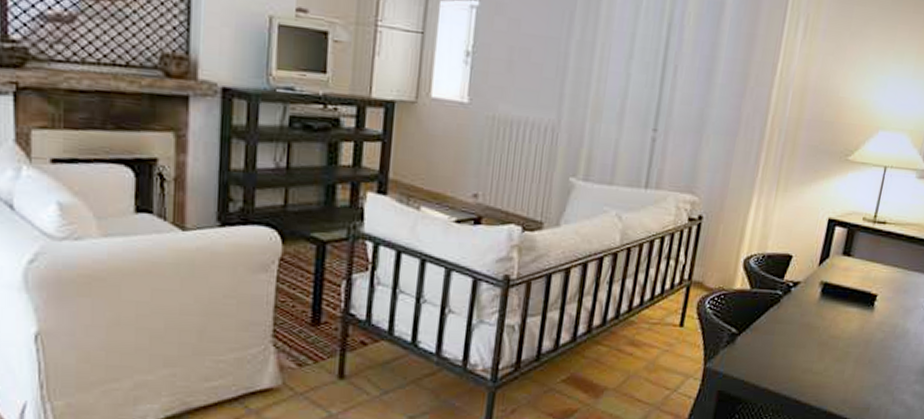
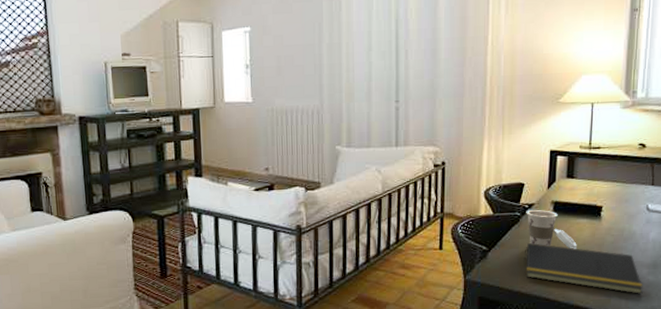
notepad: none [778,330,908,406] -> present [525,243,643,295]
cup: none [788,289,842,344] -> present [526,209,577,249]

